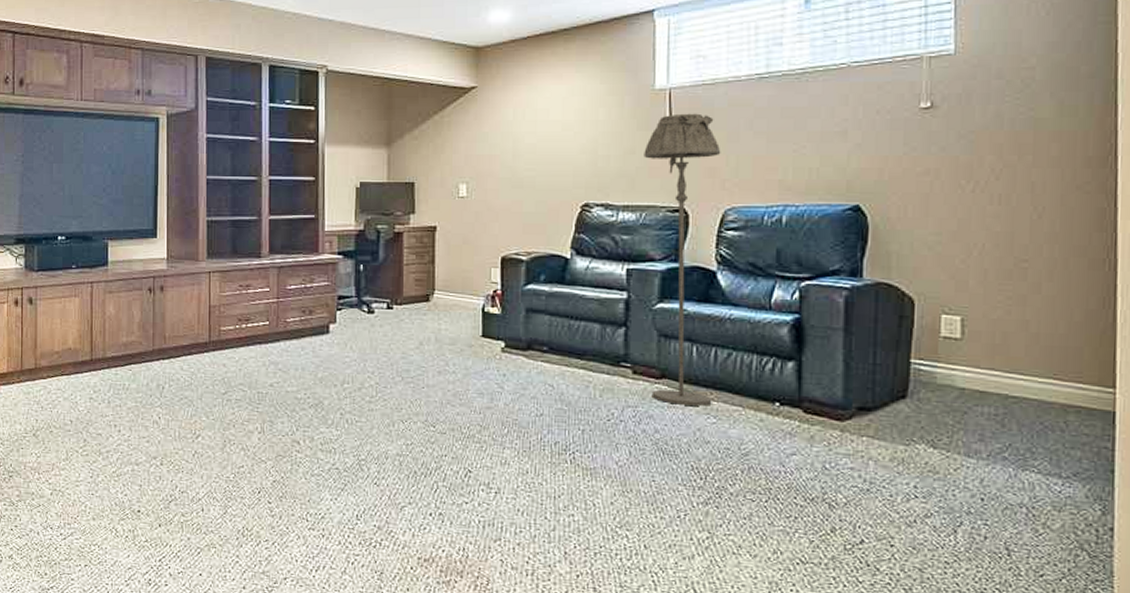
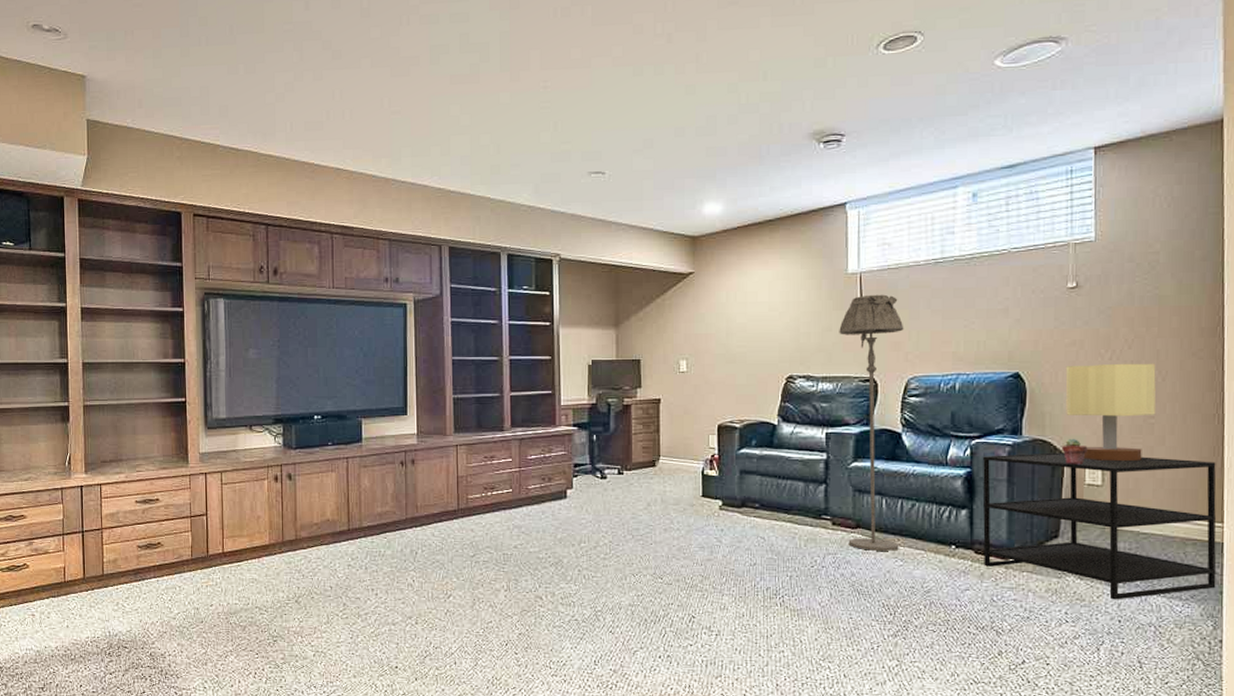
side table: none [813,298,1107,474] -> present [983,452,1217,600]
potted succulent: none [912,284,944,315] -> present [1062,439,1088,466]
table lamp: none [917,196,1030,311] -> present [1065,363,1156,461]

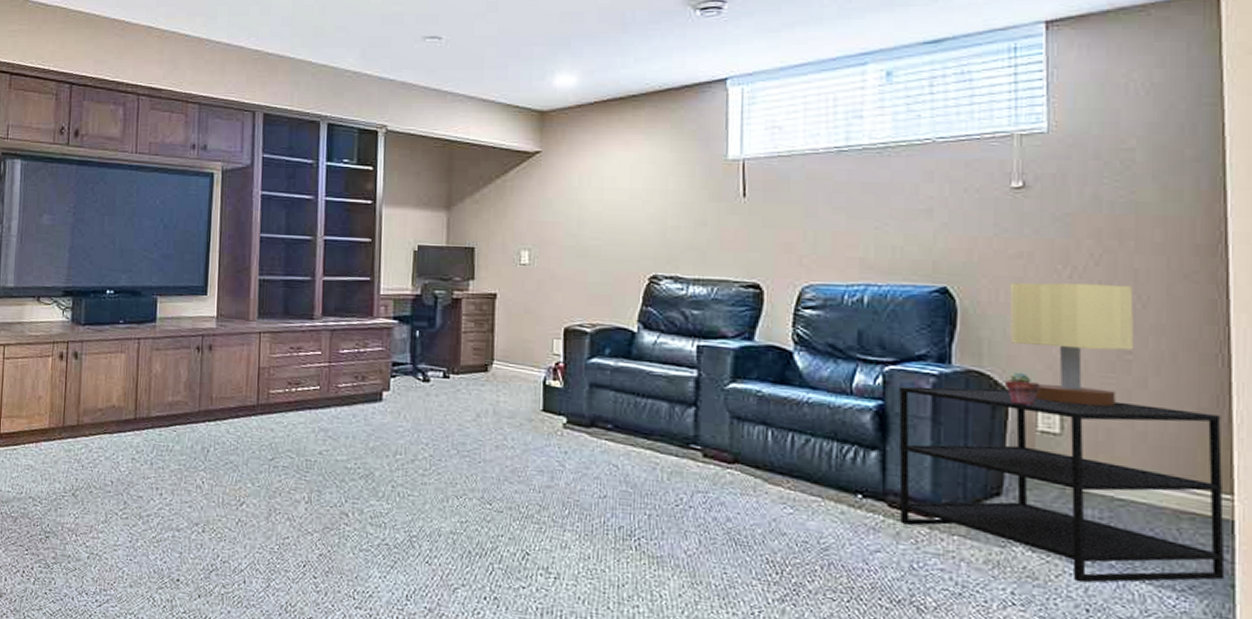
floor lamp: present [839,294,904,551] -> none [715,185,798,495]

